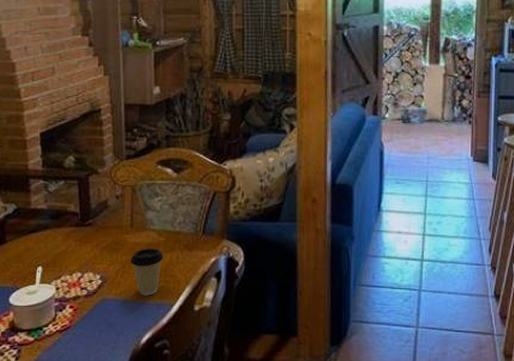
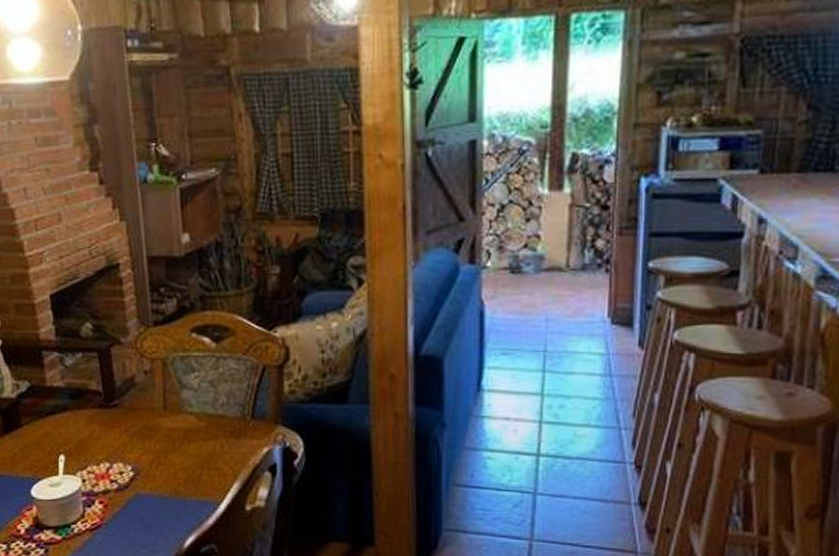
coffee cup: present [130,248,164,296] -> none [165,435,206,492]

